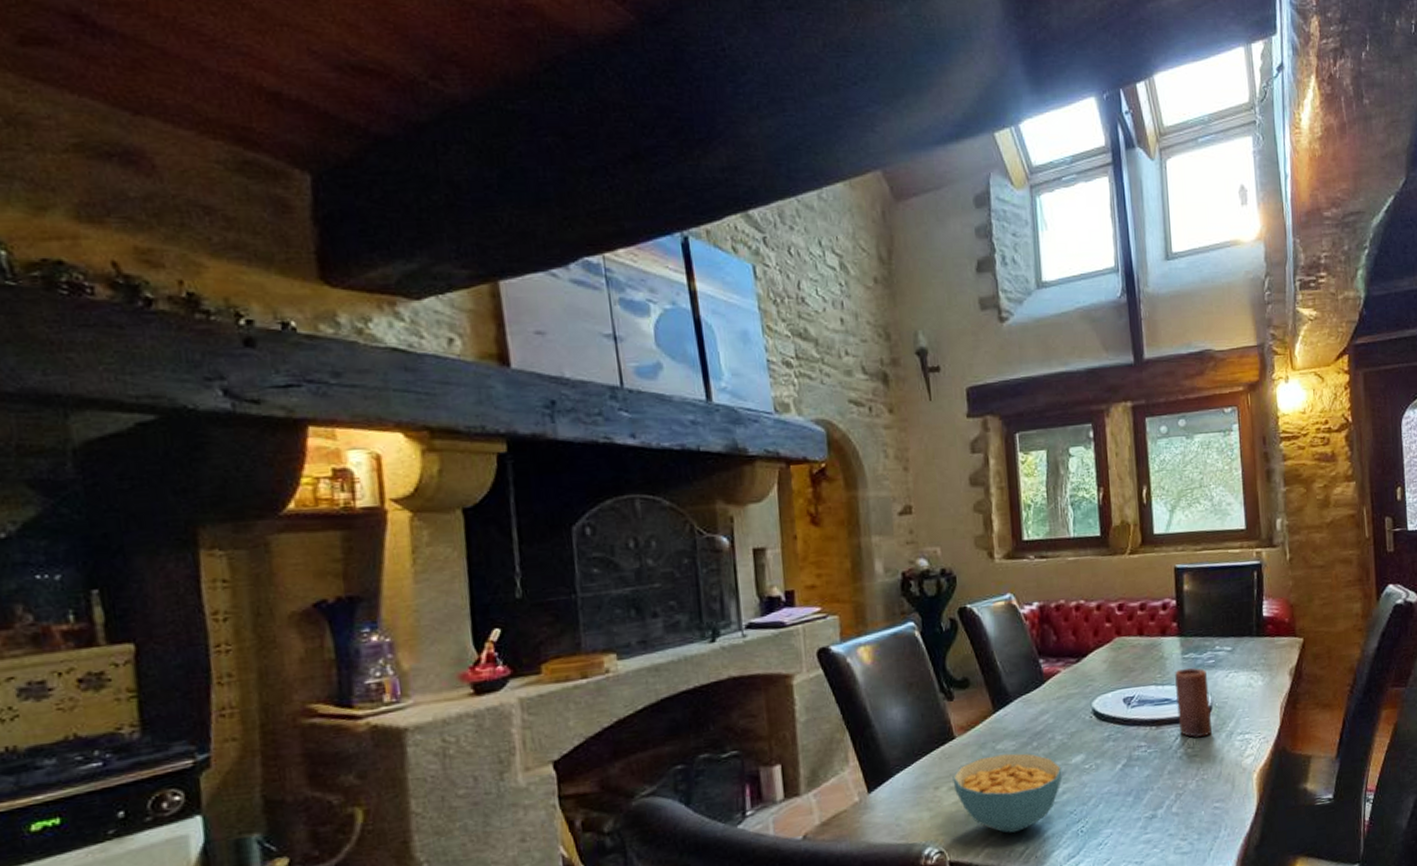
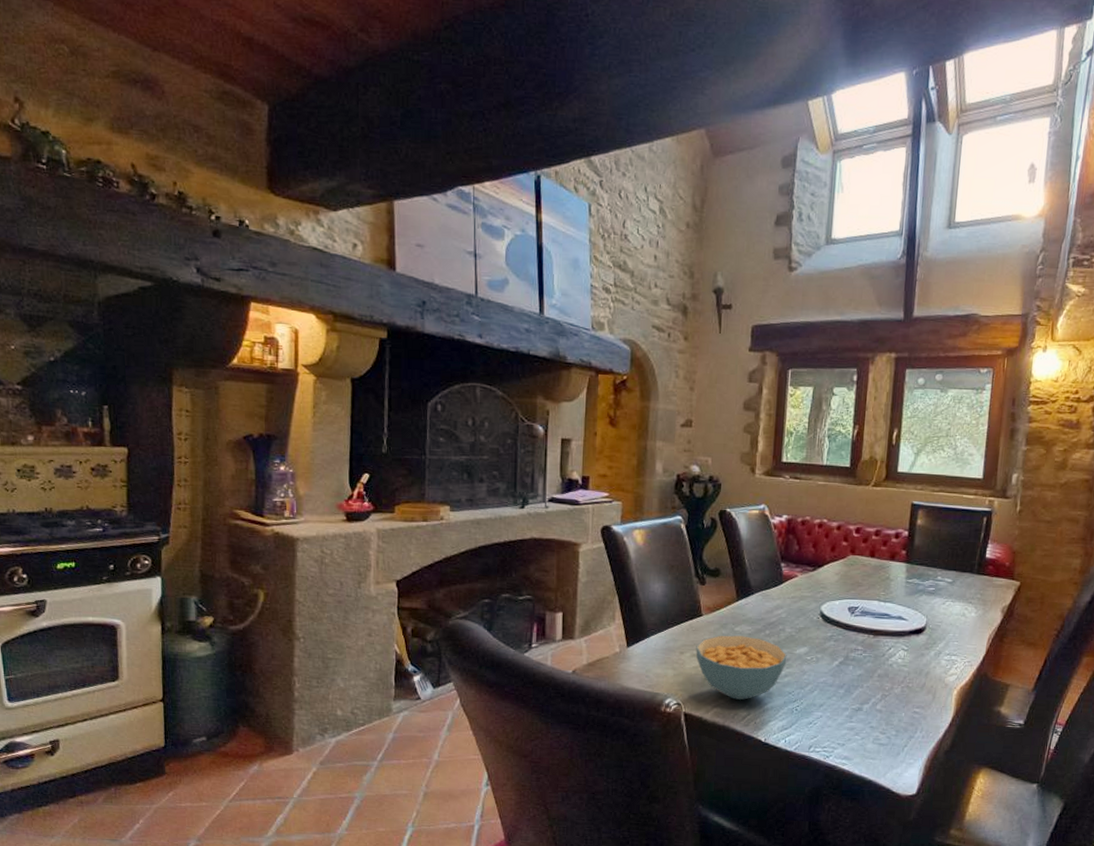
candle: present [1175,668,1213,738] -> none [893,591,926,652]

